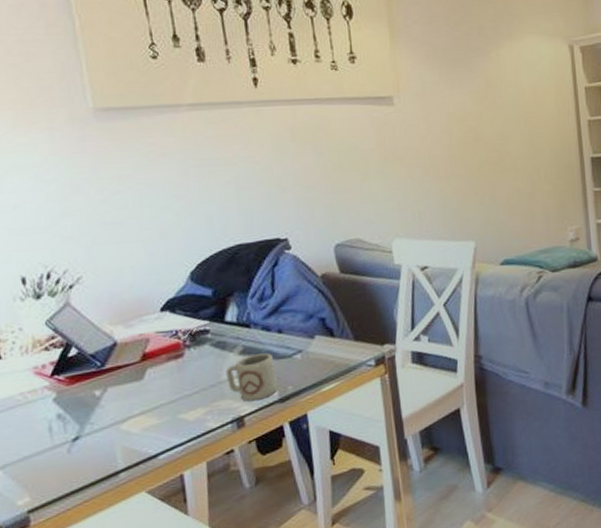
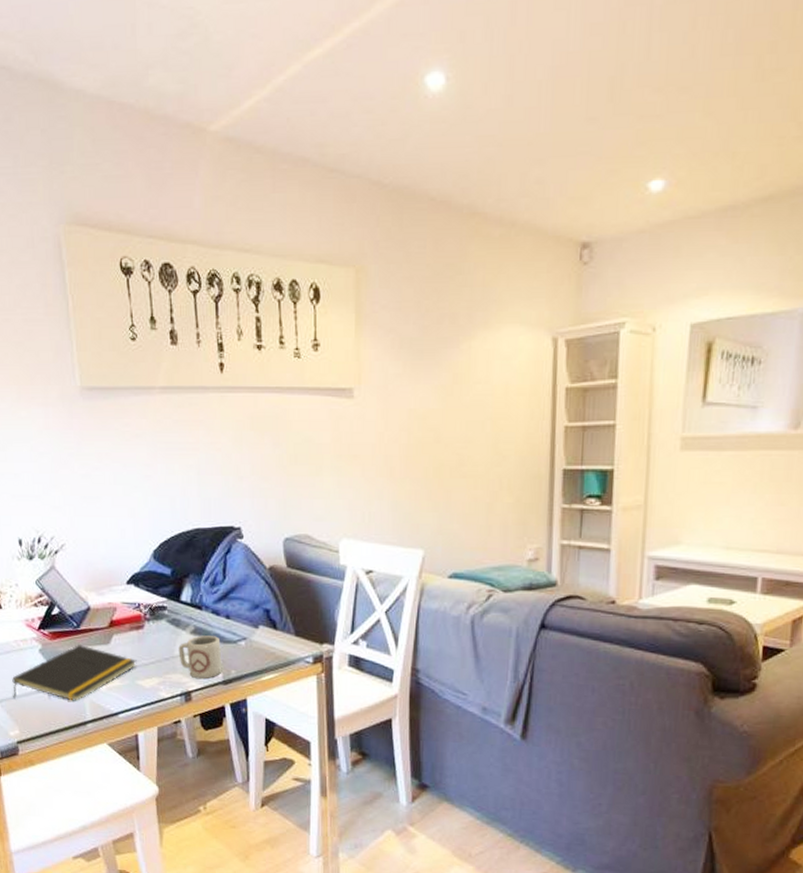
notepad: none [18,385,177,461] -> present [12,644,137,701]

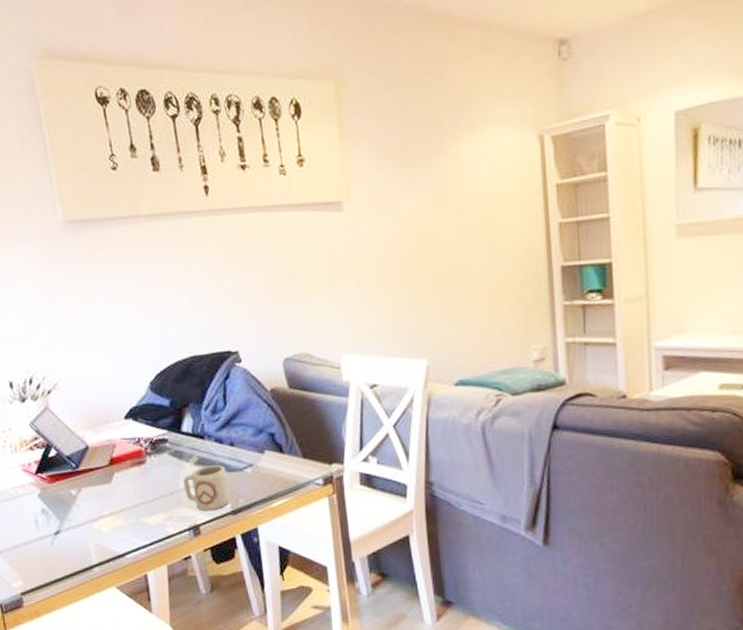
notepad: present [12,644,137,701] -> none [11,485,141,548]

